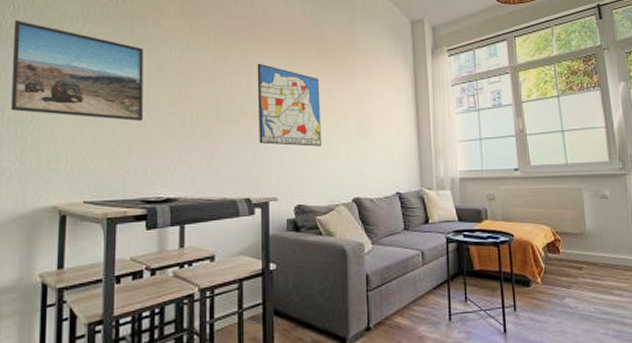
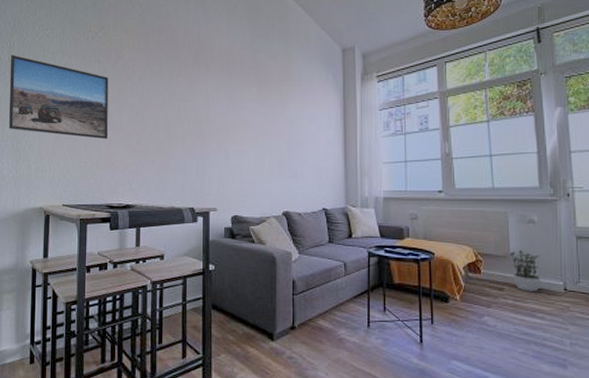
wall art: present [257,63,321,147] -> none [201,89,256,164]
potted plant: none [584,227,617,268] -> present [508,250,541,291]

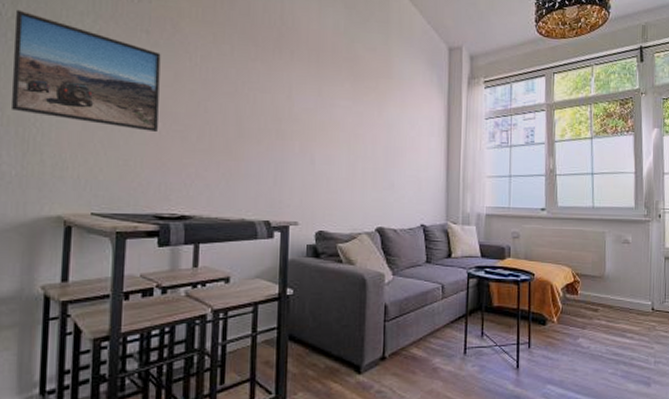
potted plant: present [508,250,541,291] -> none [604,271,633,311]

